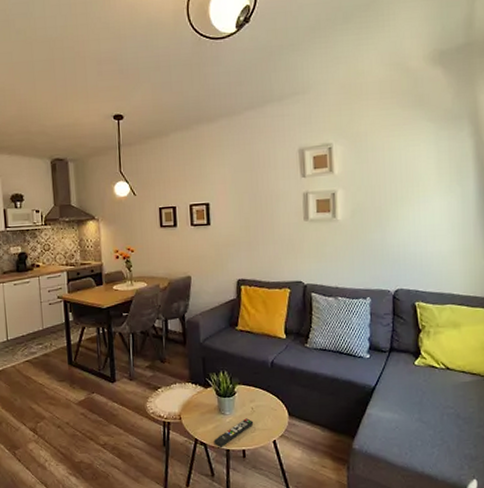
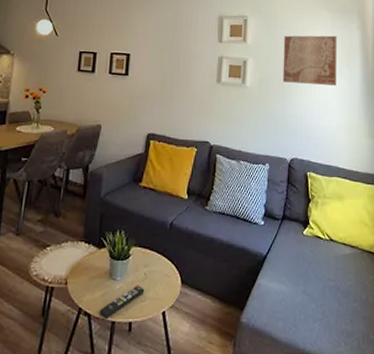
wall art: none [377,149,445,210] -> present [282,35,337,86]

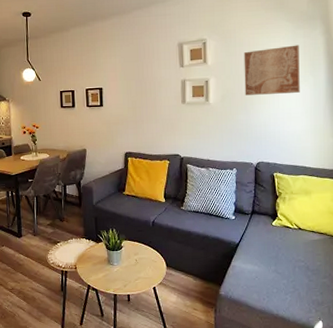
remote control: present [99,285,145,320] -> none [103,268,137,293]

